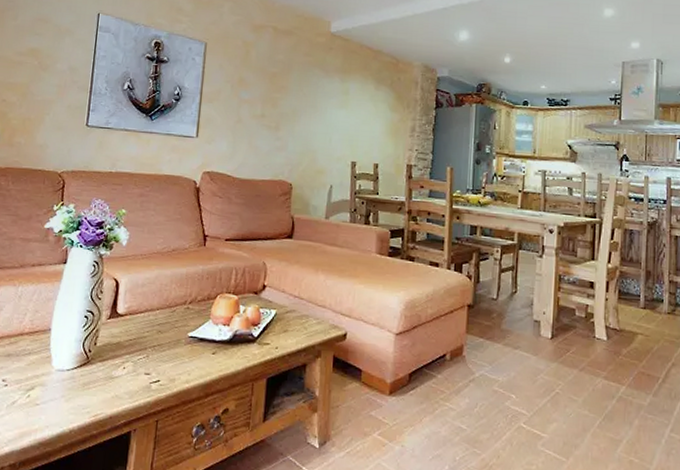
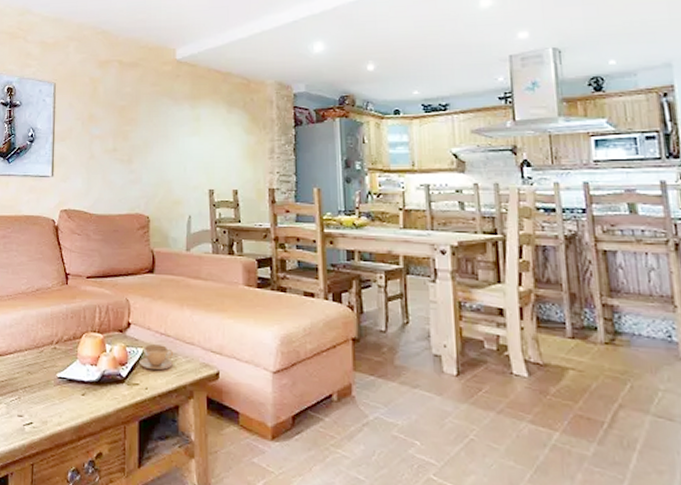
teacup: none [271,306,305,330] -> present [138,344,173,370]

